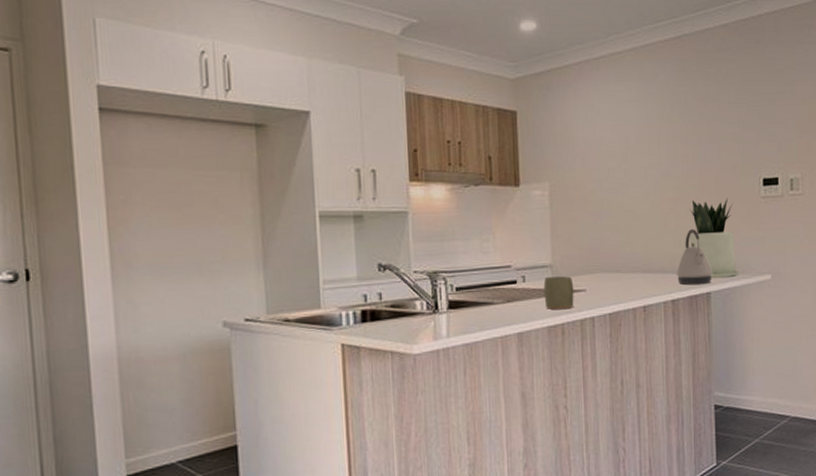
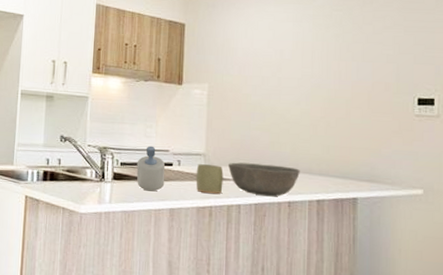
soap dispenser: none [475,263,510,317] -> present [136,145,166,192]
bowl: none [578,267,653,303] -> present [228,162,300,196]
kettle: present [676,229,713,286] -> none [323,138,361,190]
planter: present [690,198,741,279] -> none [338,112,390,188]

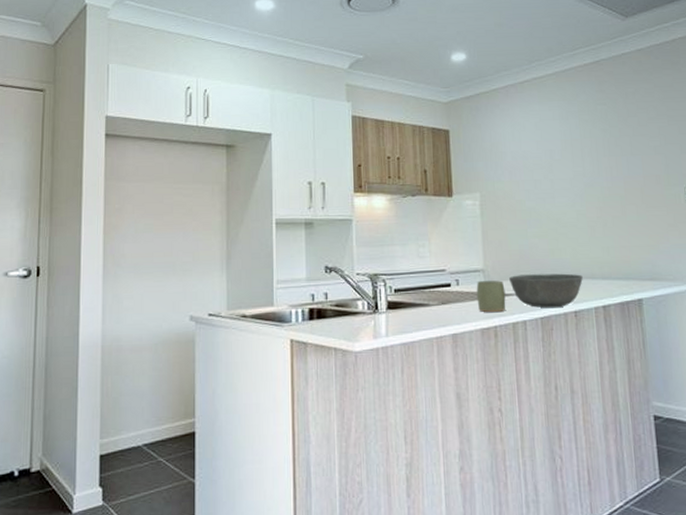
soap dispenser: present [136,145,166,192] -> none [412,267,444,318]

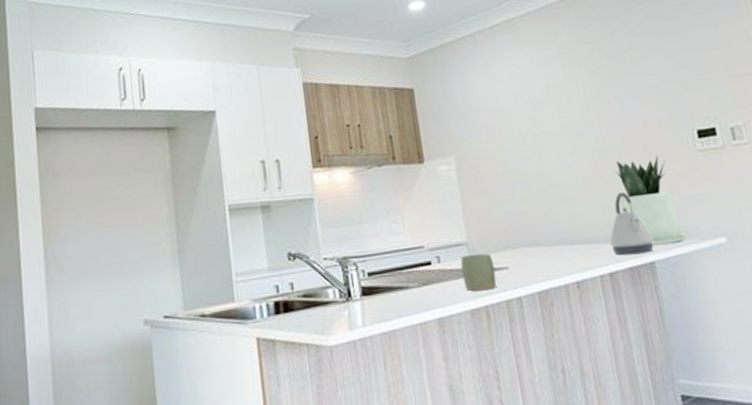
bowl: present [509,273,583,308] -> none [497,239,583,281]
kettle: none [606,237,644,292] -> present [609,192,655,256]
planter: none [617,207,672,286] -> present [616,155,688,247]

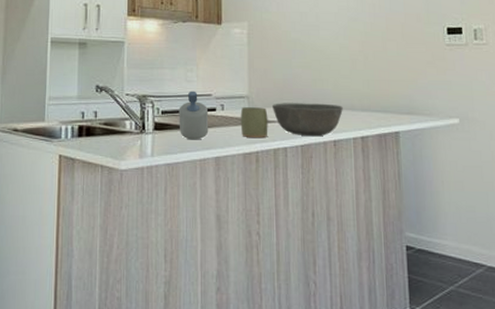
soap dispenser: none [387,244,426,302] -> present [179,91,209,140]
bowl: none [497,239,583,281] -> present [273,103,343,136]
kettle: present [609,192,655,256] -> none [365,71,401,124]
planter: present [616,155,688,247] -> none [378,44,428,119]

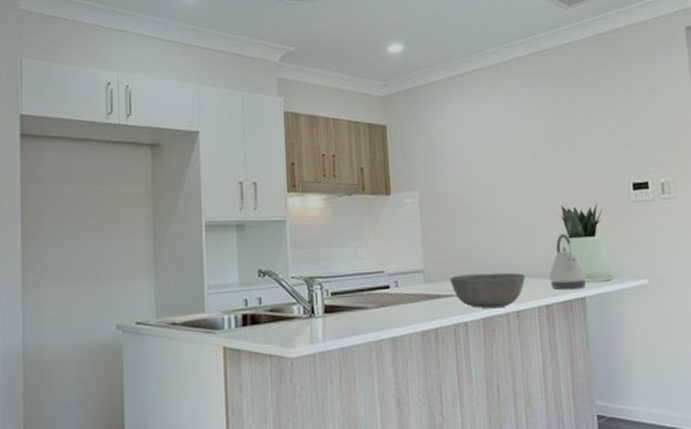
soap dispenser: present [179,91,209,140] -> none [349,268,383,321]
mug: present [240,107,268,137] -> none [416,281,447,314]
kettle: none [365,71,401,124] -> present [548,234,587,291]
planter: none [378,44,428,119] -> present [560,203,616,284]

